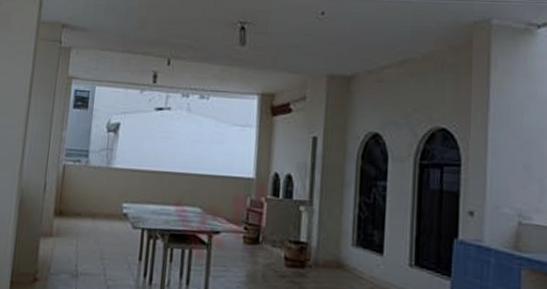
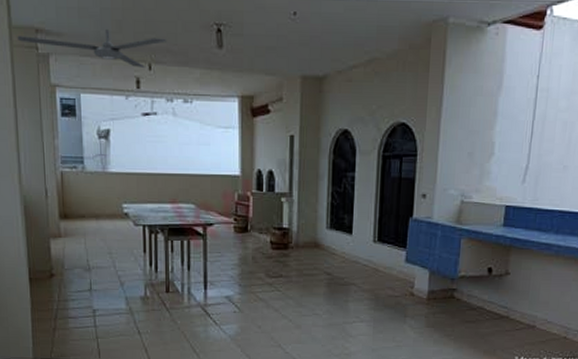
ceiling fan: none [43,26,188,63] -> present [17,29,166,68]

